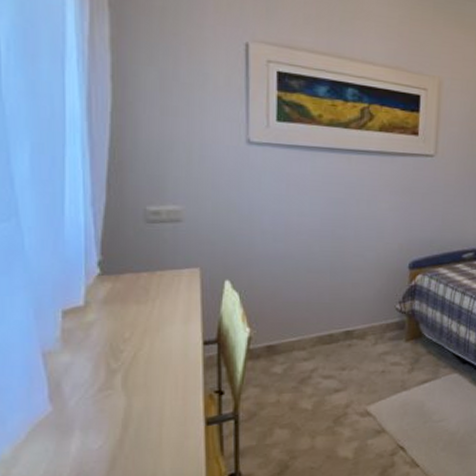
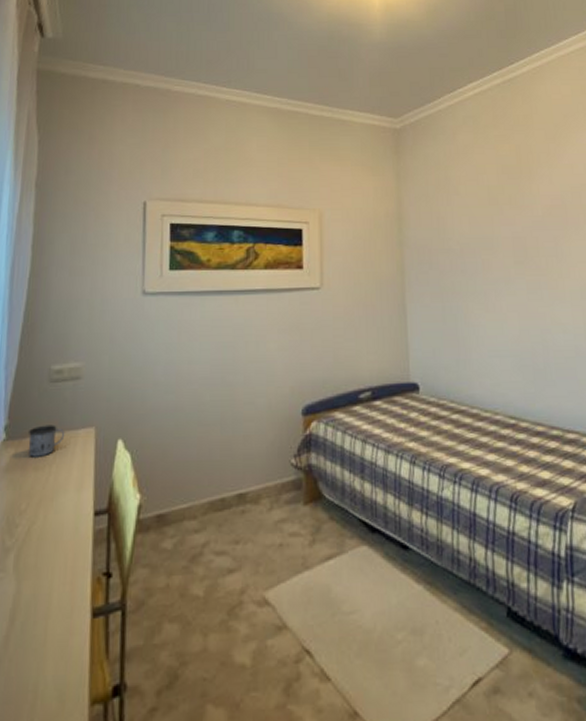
mug: none [125,263,168,292] -> present [28,425,65,457]

